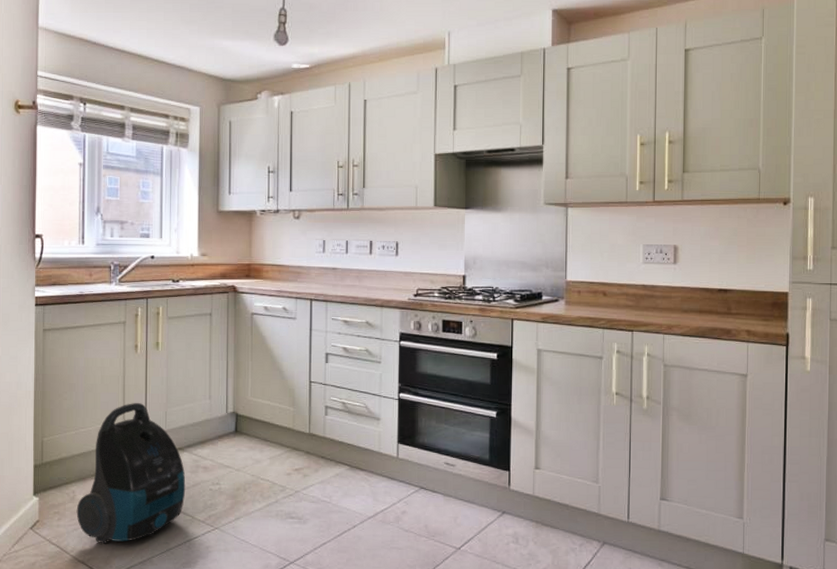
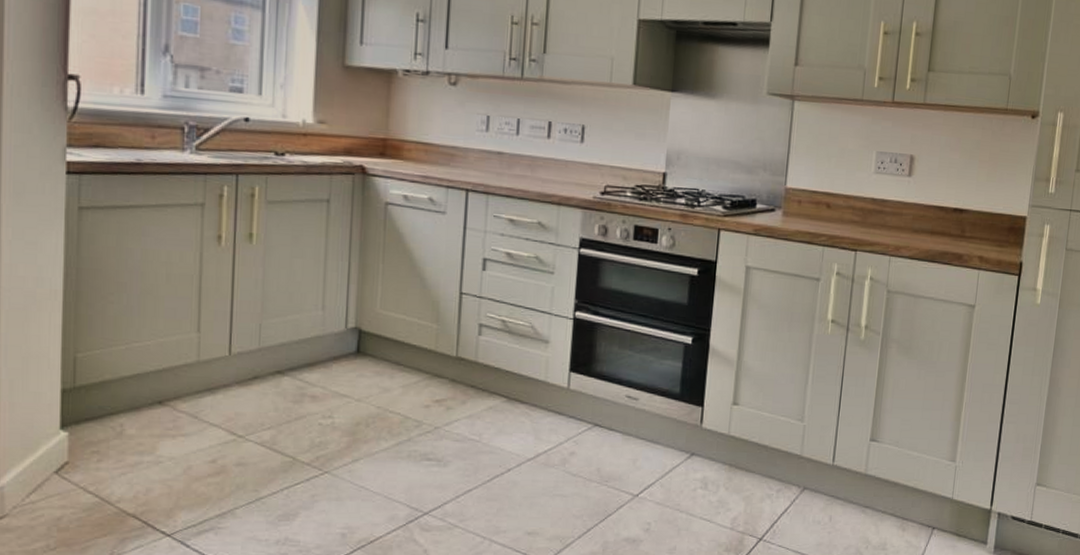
vacuum cleaner: present [76,402,186,544] -> none [125,310,286,492]

